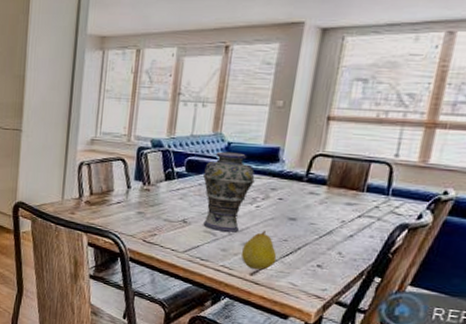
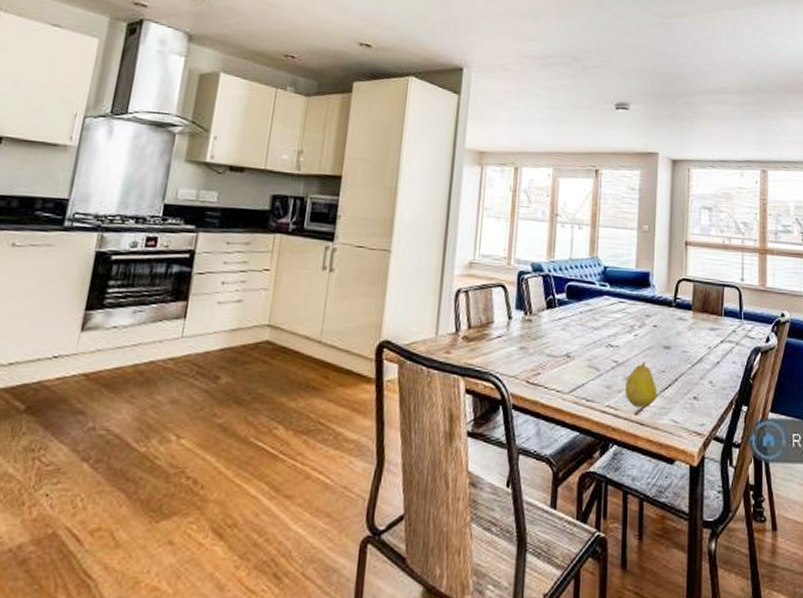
vase: present [203,151,255,233] -> none [584,276,631,366]

